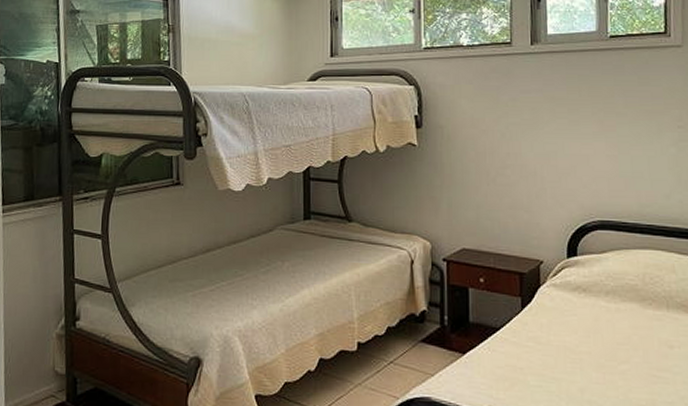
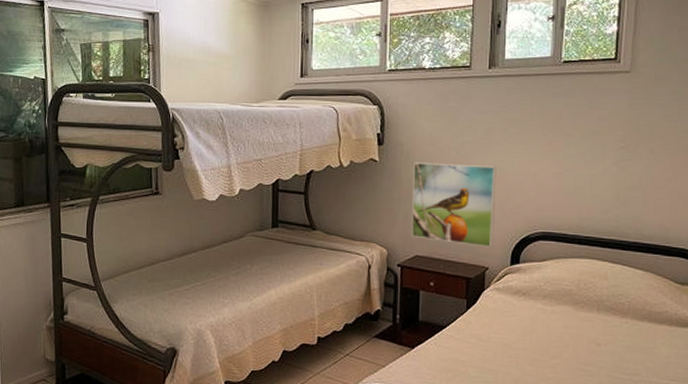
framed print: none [455,146,547,239] -> present [411,162,496,248]

